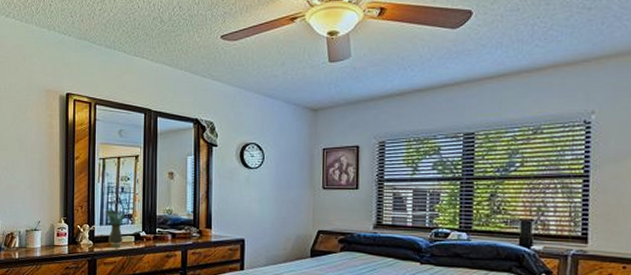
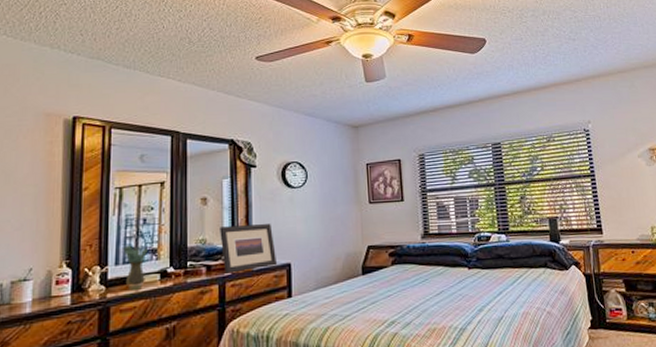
picture frame: none [183,200,233,242] -> present [220,224,278,273]

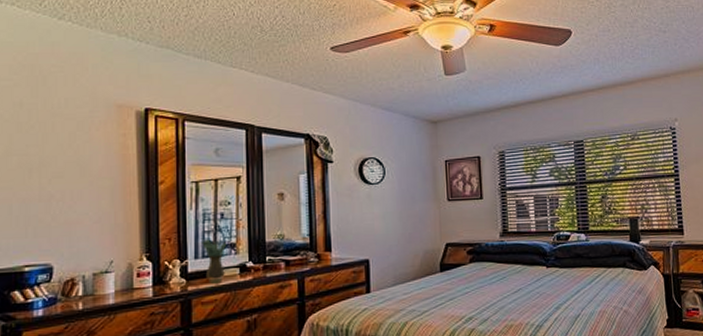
picture frame: present [220,224,278,273] -> none [297,220,356,269]

